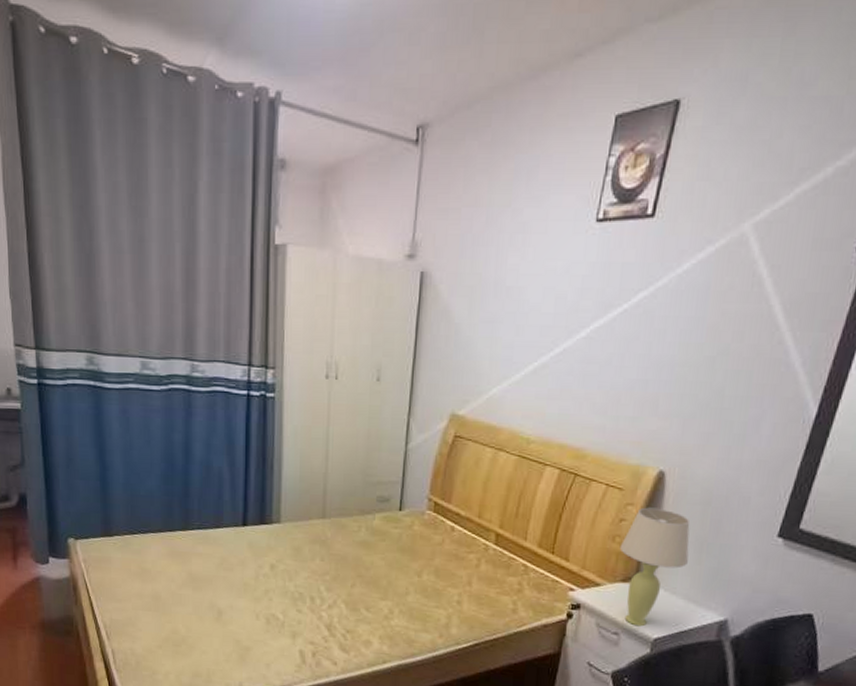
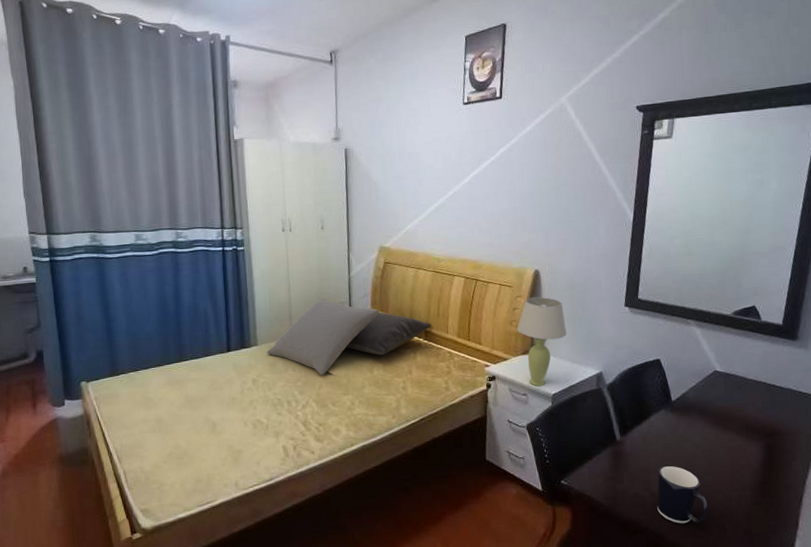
pillow: none [291,473,440,571] -> present [267,298,380,375]
pillow: none [391,500,506,557] -> present [346,312,431,356]

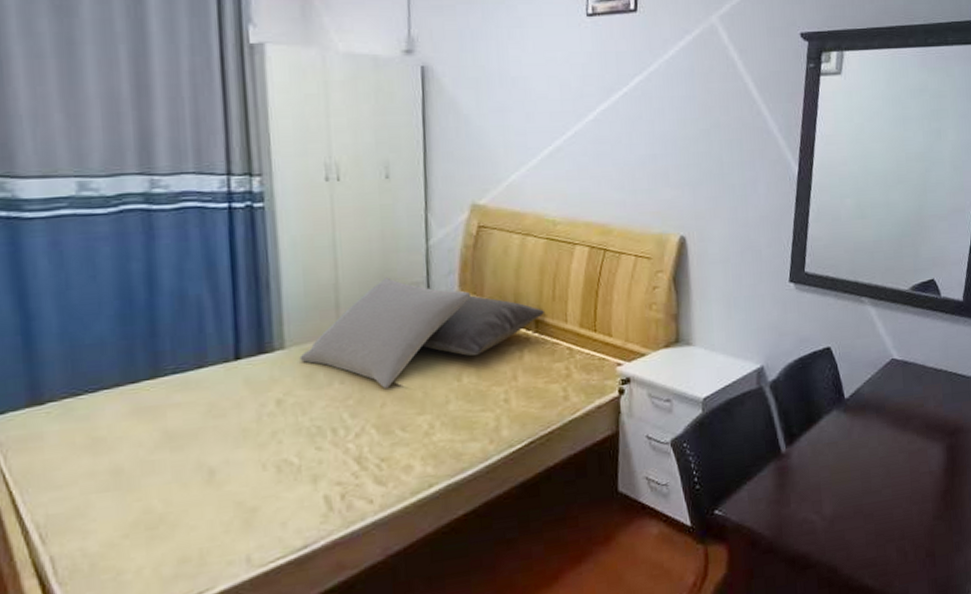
table lamp: present [516,296,566,387] -> none [657,271,720,389]
mug: present [657,465,708,524] -> none [829,479,887,552]

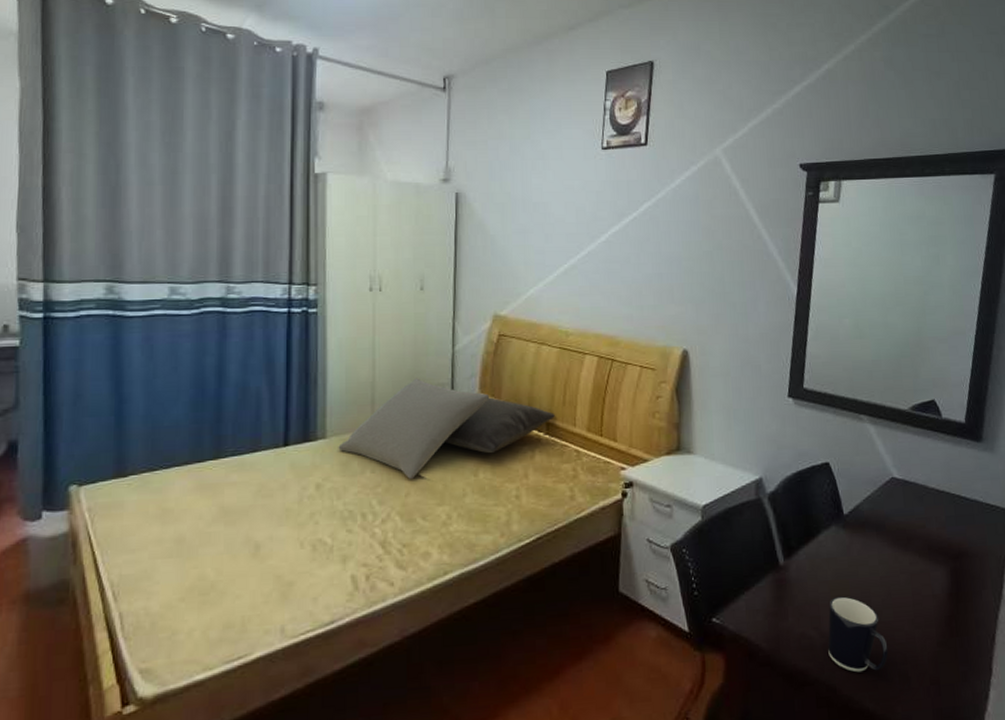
mug: none [829,479,887,552] -> present [828,596,889,673]

